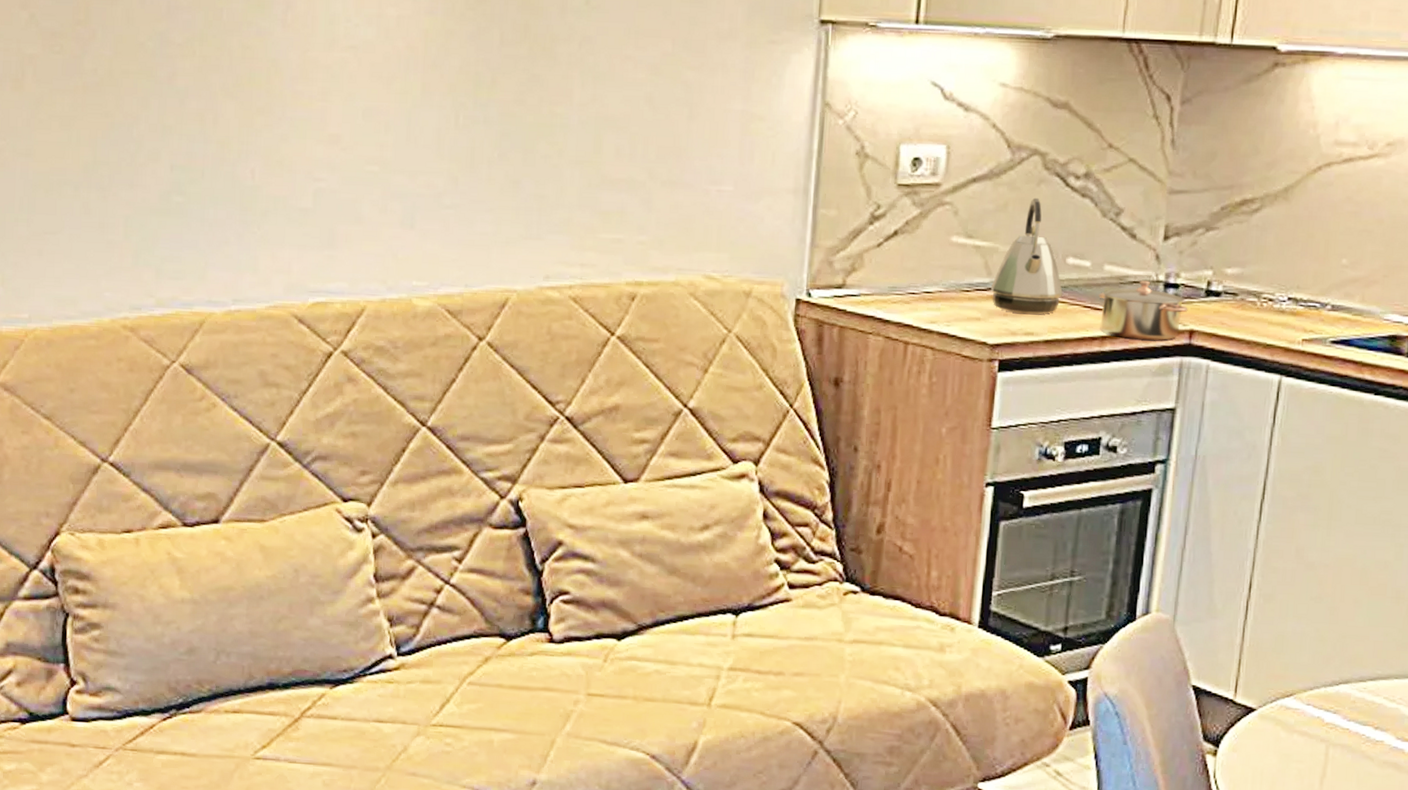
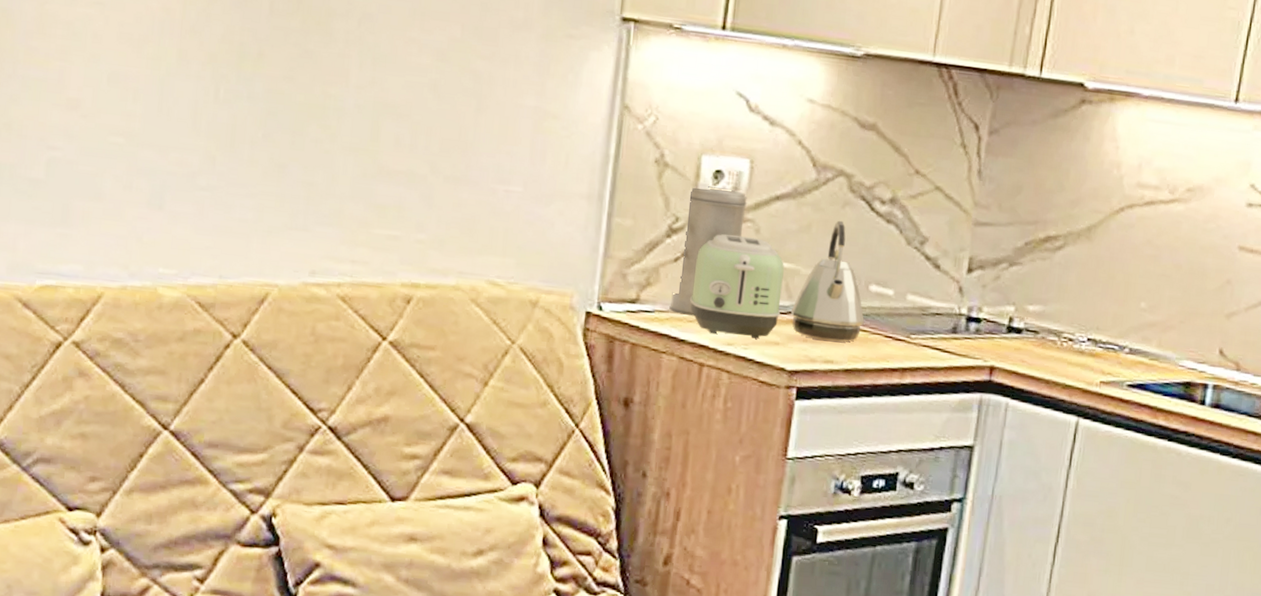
canister: none [874,174,946,298] -> present [669,186,748,317]
toaster: none [893,218,983,316] -> present [689,234,784,339]
cooking pot: present [1099,280,1188,341] -> none [901,313,990,376]

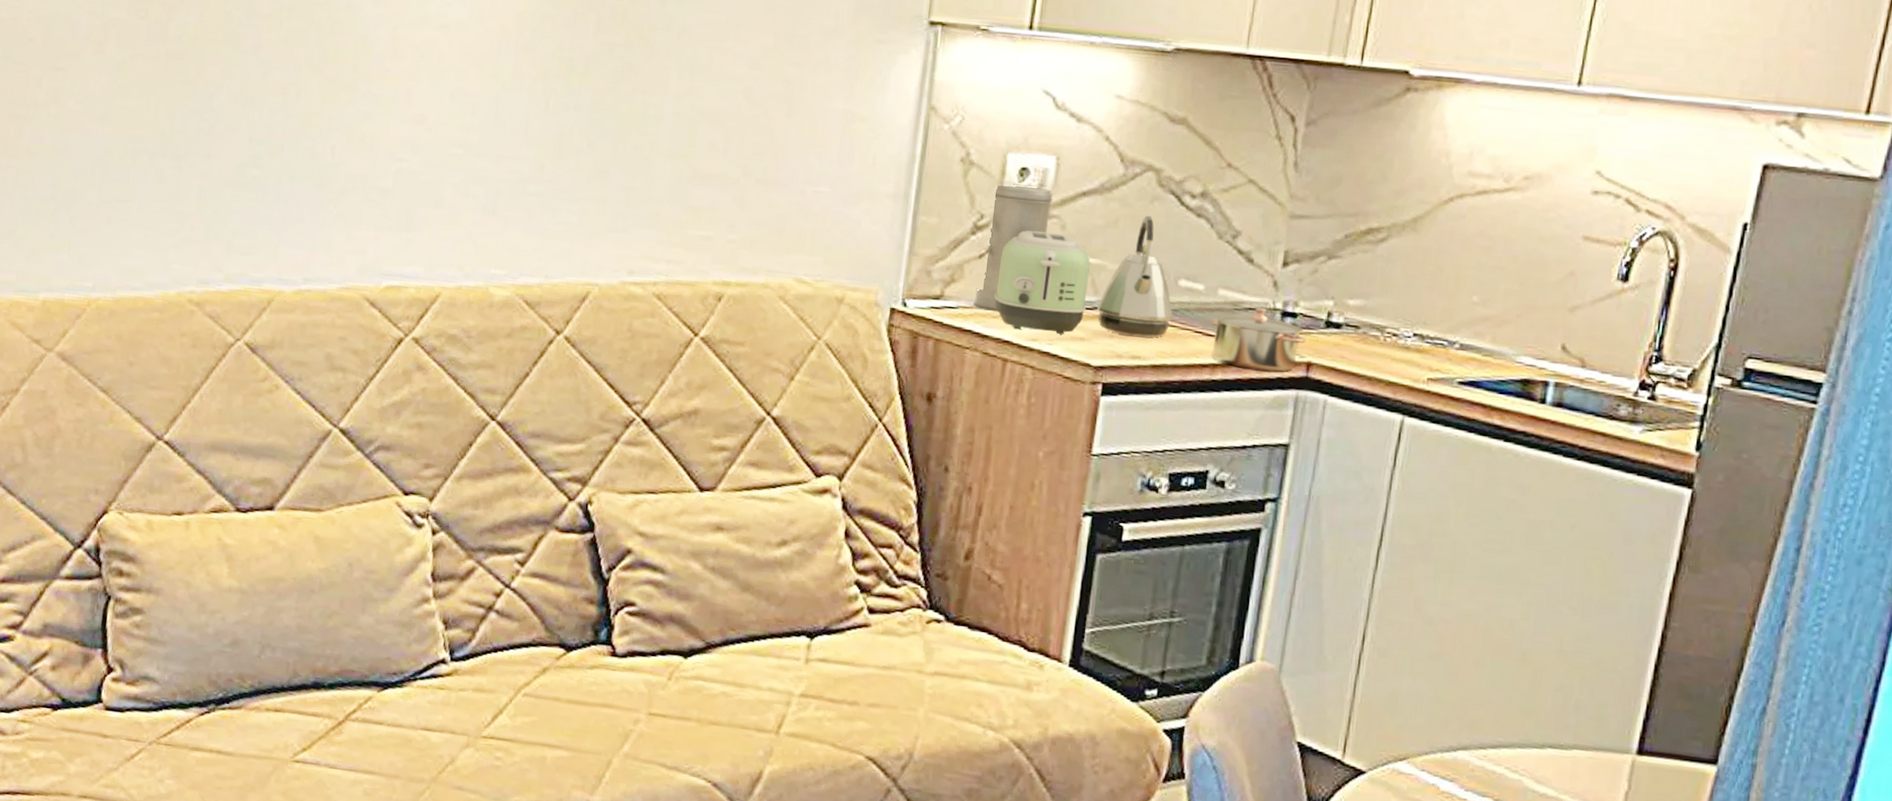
cooking pot: none [901,313,990,376] -> present [1211,307,1306,372]

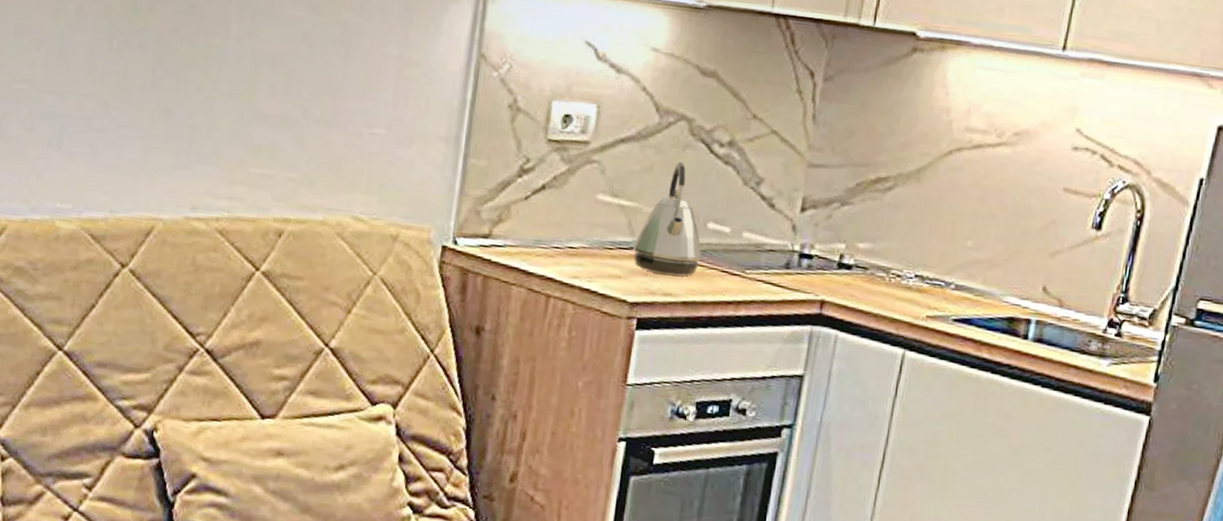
canister: present [973,184,1054,313] -> none [519,130,594,251]
toaster: present [993,230,1090,335] -> none [538,174,628,273]
cooking pot: present [1211,307,1306,372] -> none [736,249,821,309]

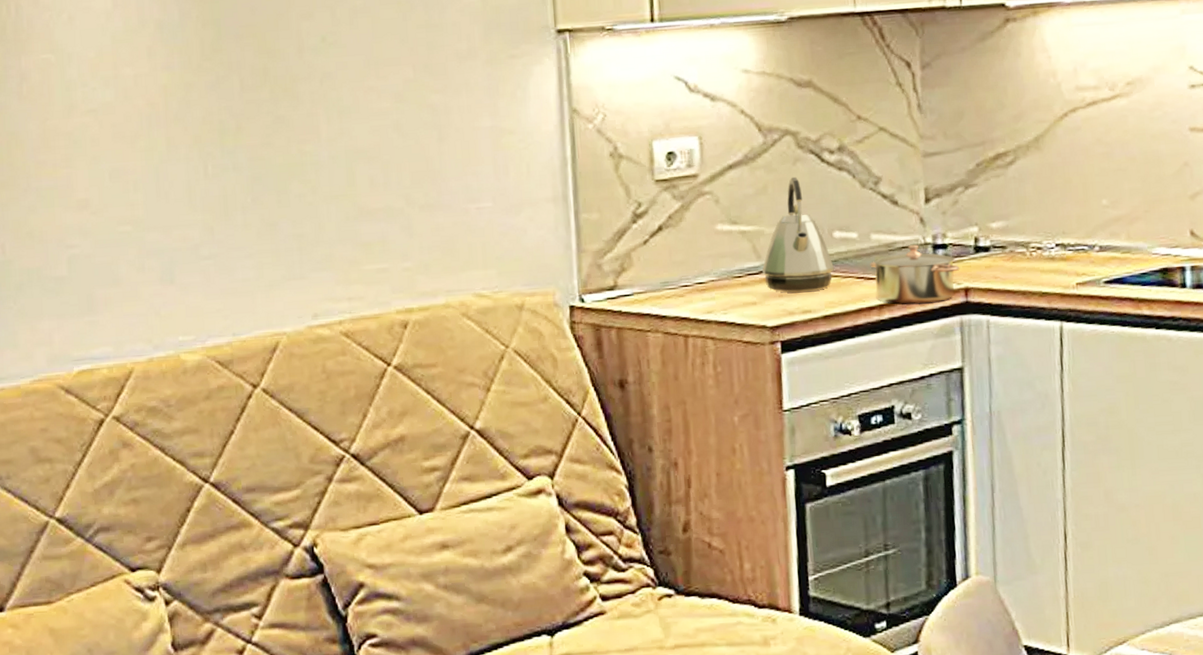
cooking pot: none [736,249,821,309] -> present [870,245,960,304]

